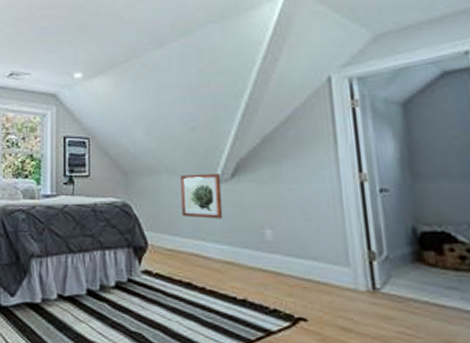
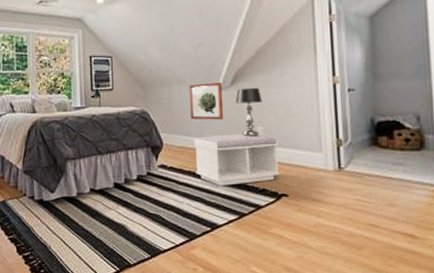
bench: none [187,237,296,302] -> present [194,133,280,186]
table lamp: none [237,181,271,242] -> present [235,87,262,137]

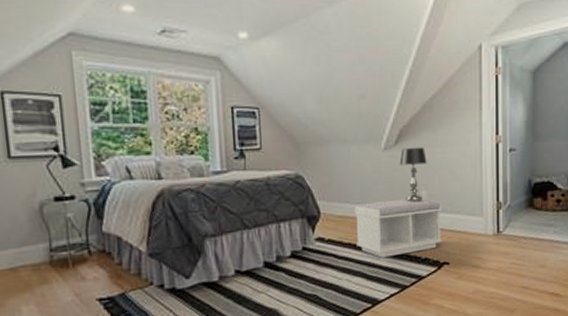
wall art: present [189,82,224,120] -> none [350,141,387,185]

